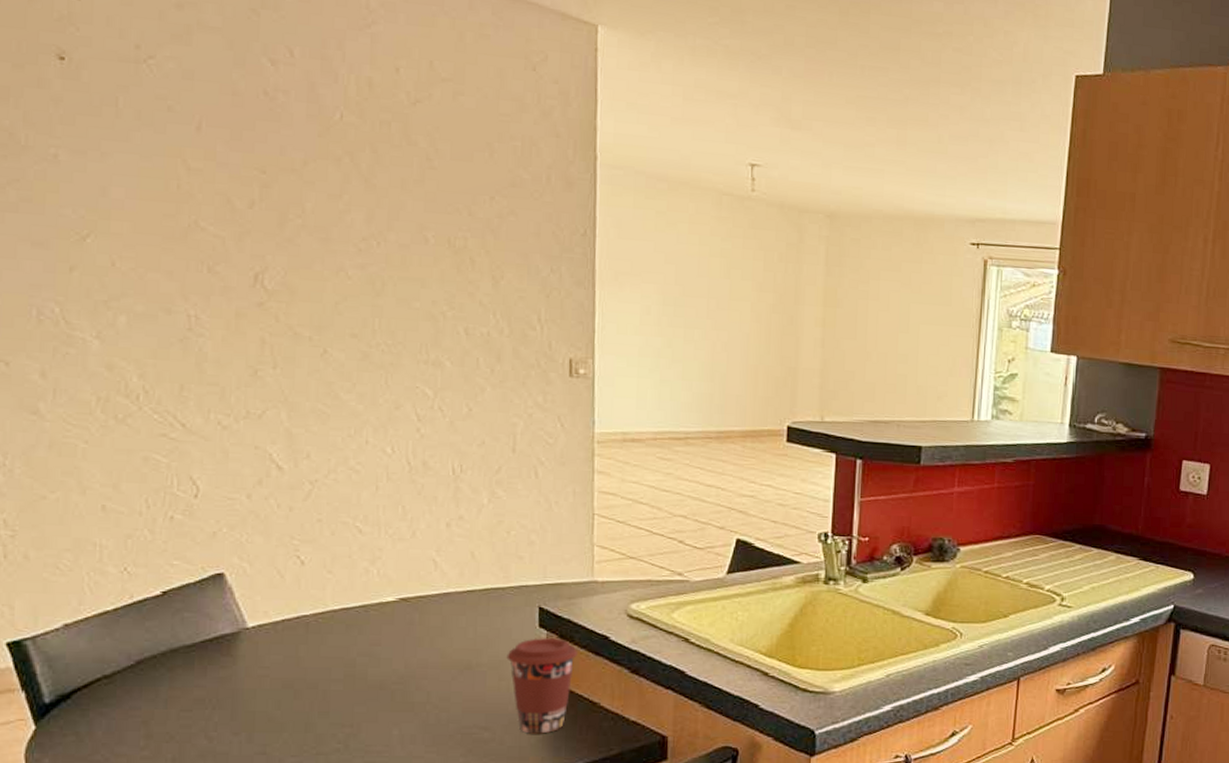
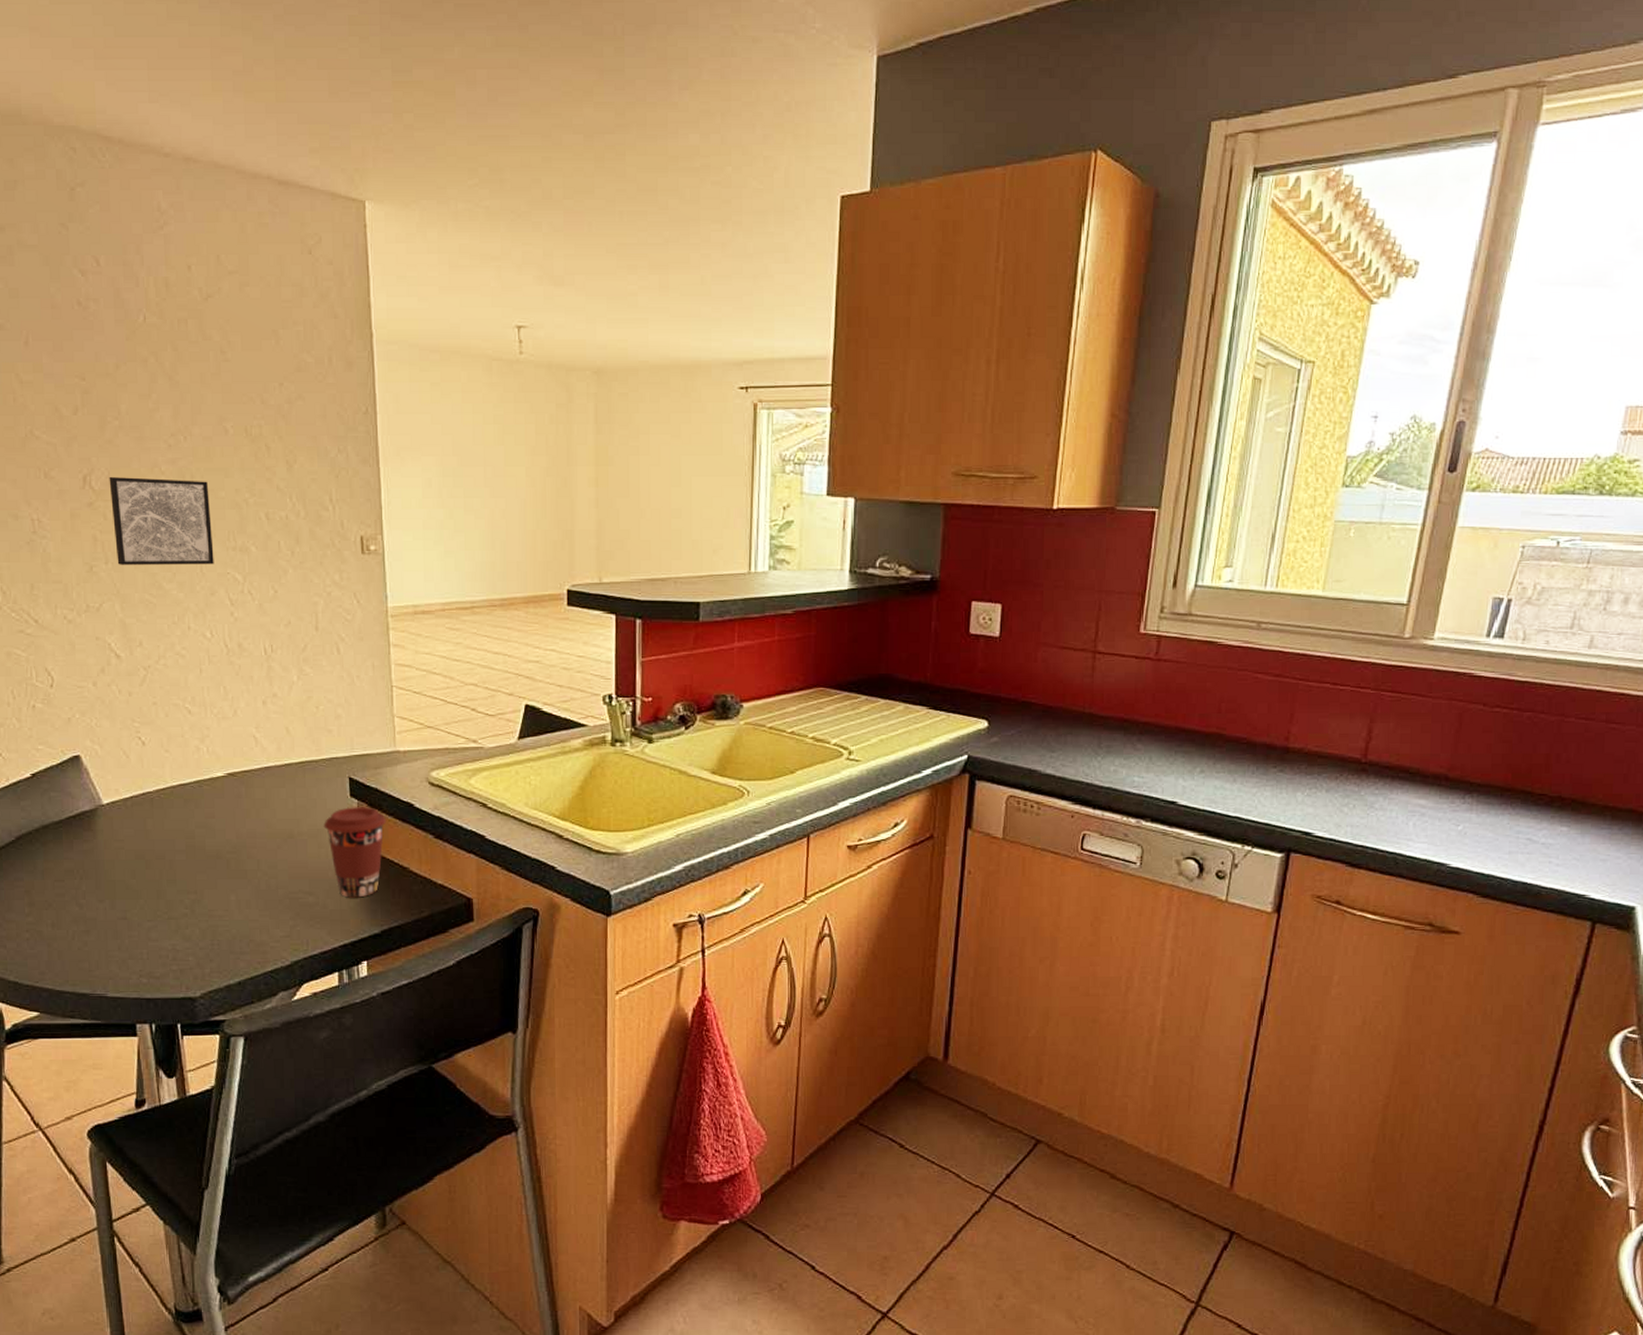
wall art: none [285,277,403,377] -> present [109,477,214,565]

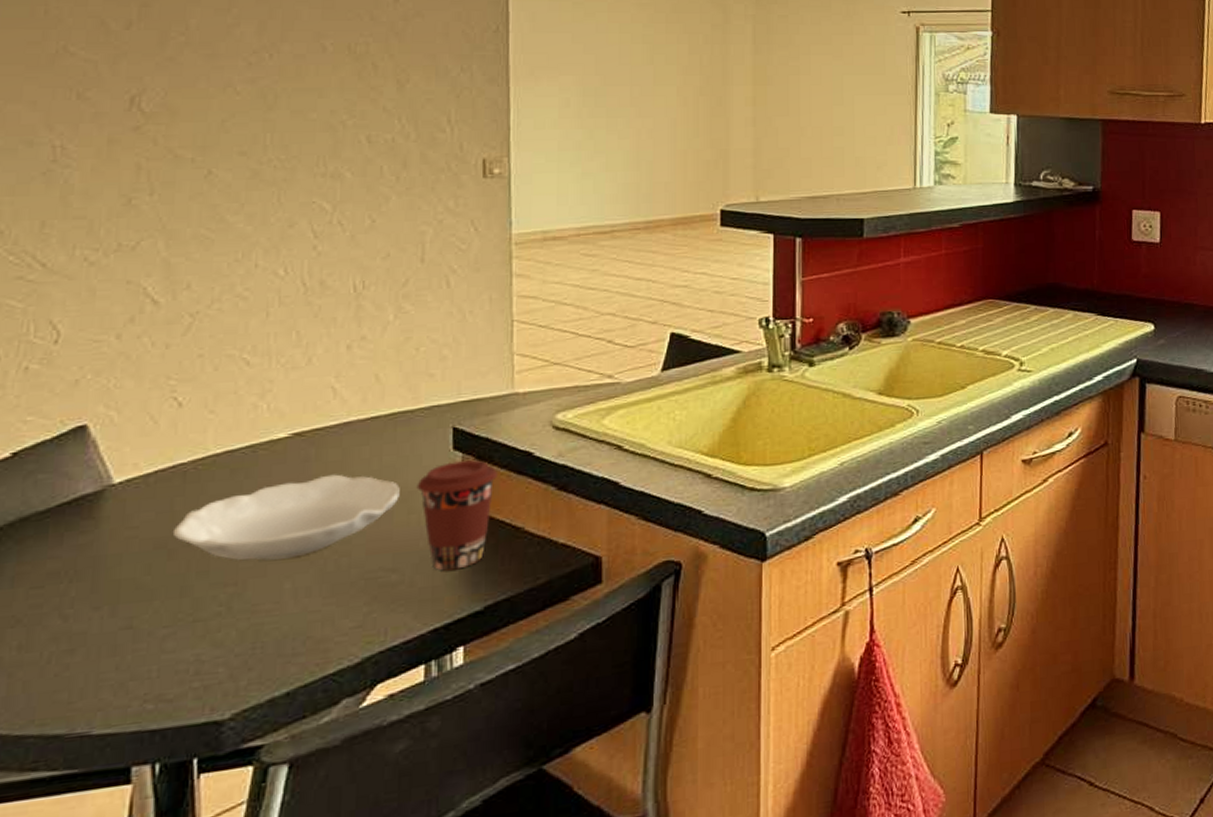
wall art: present [109,477,214,565] -> none [165,98,297,196]
bowl: none [147,810,311,876] -> present [172,474,400,561]

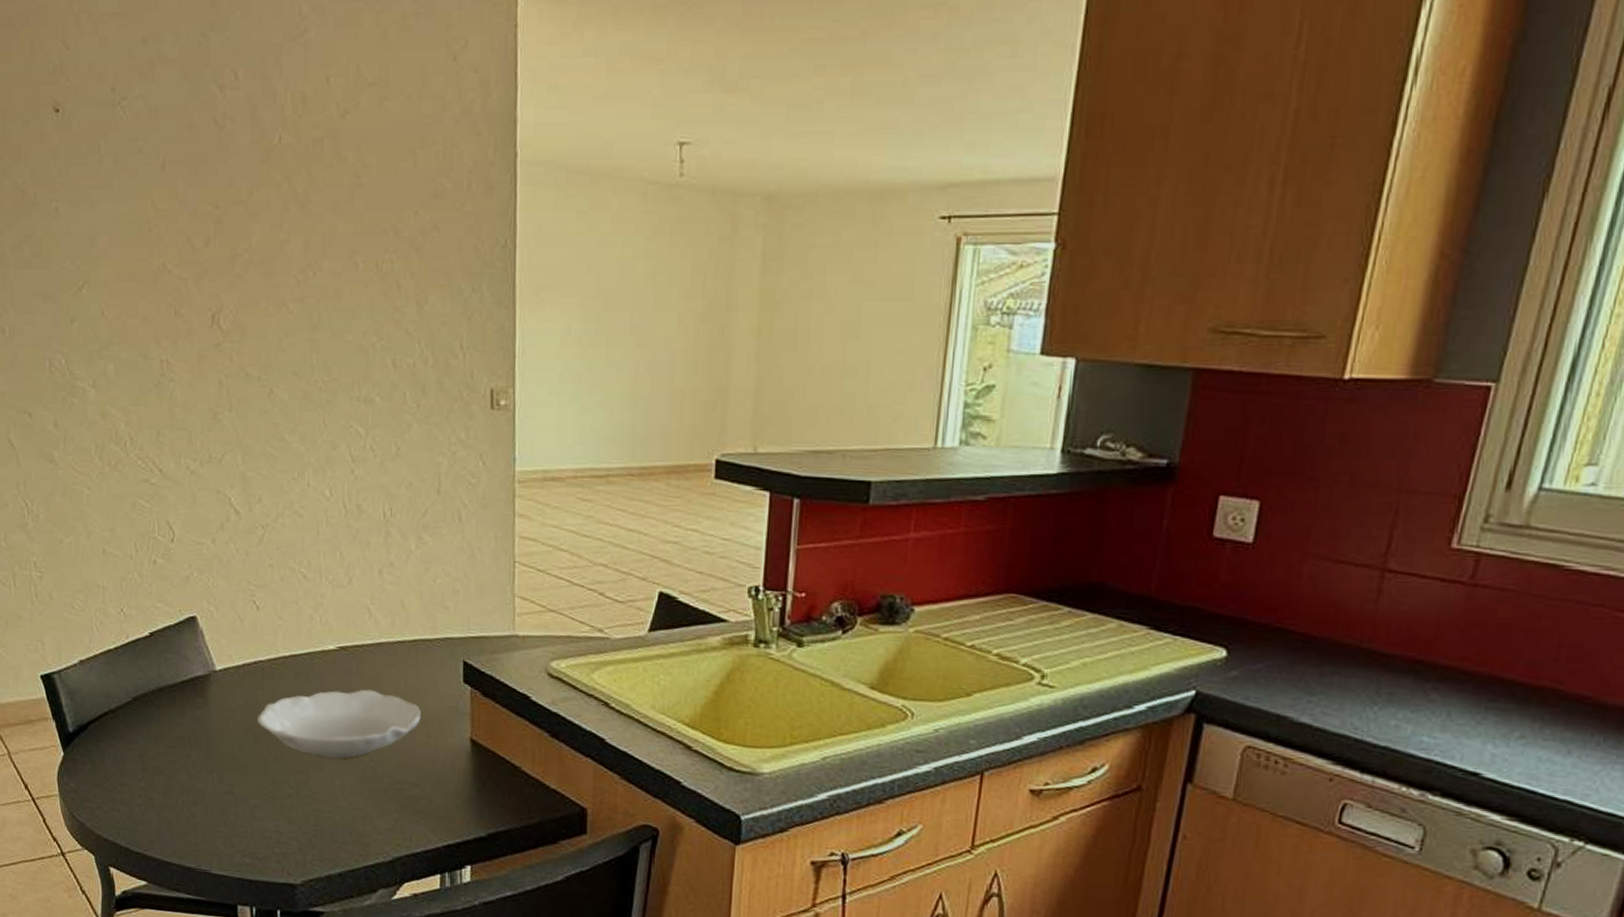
coffee cup: present [417,460,497,571] -> none [434,694,499,795]

